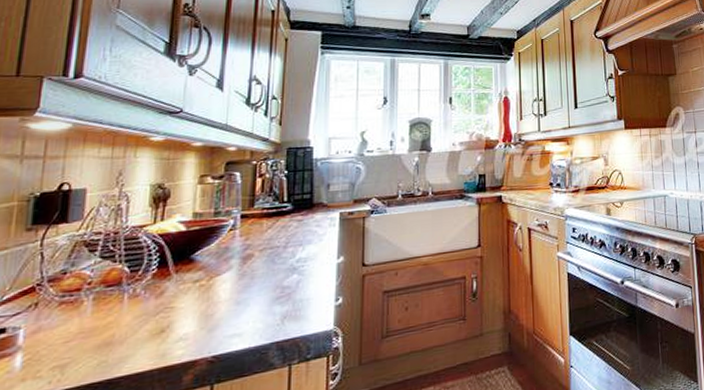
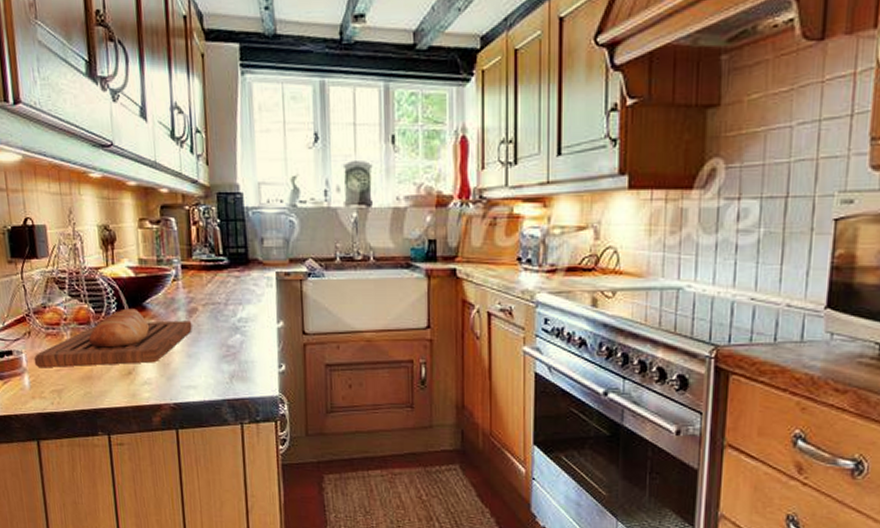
bread loaf: none [35,262,245,343] -> present [34,308,192,368]

